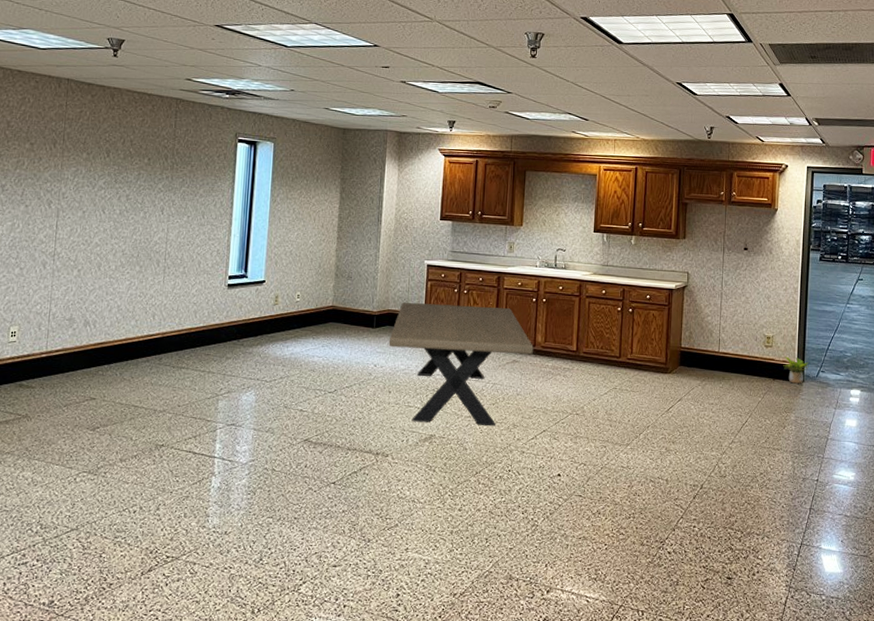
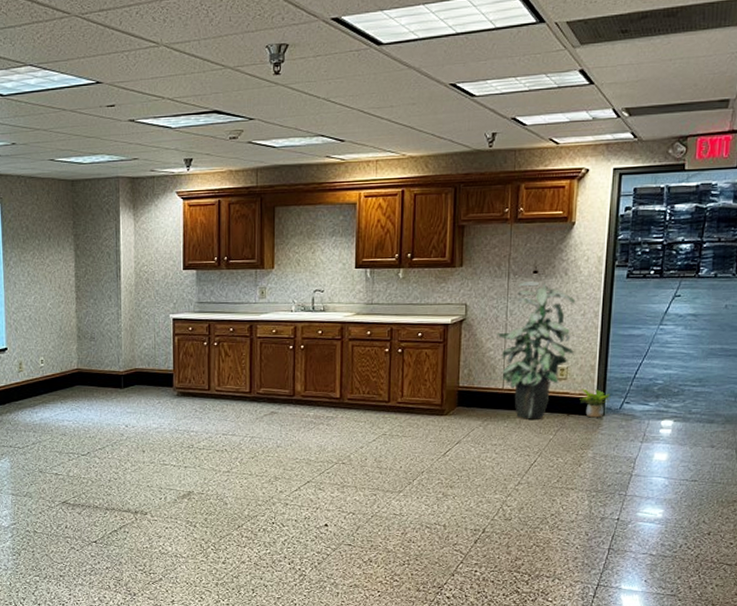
dining table: present [388,303,533,427] -> none [138,358,293,481]
indoor plant: none [713,257,779,382] -> present [495,281,575,419]

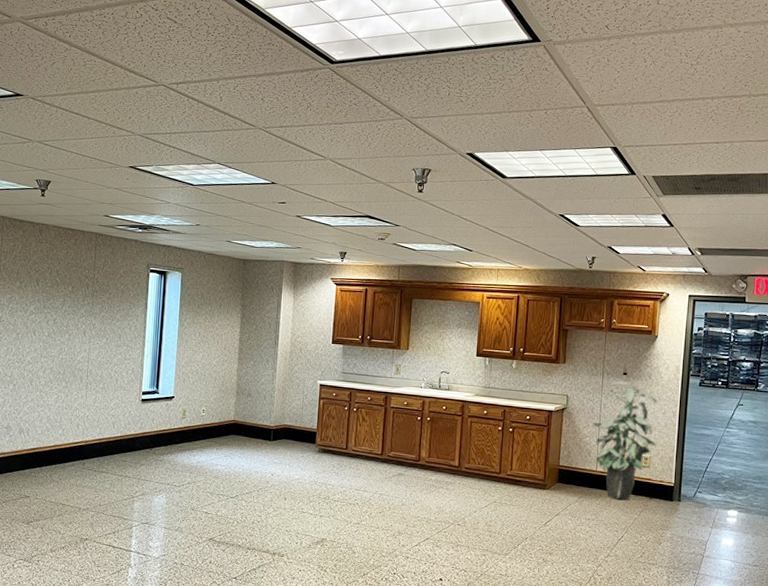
potted plant: present [580,388,611,418] -> none [660,476,686,503]

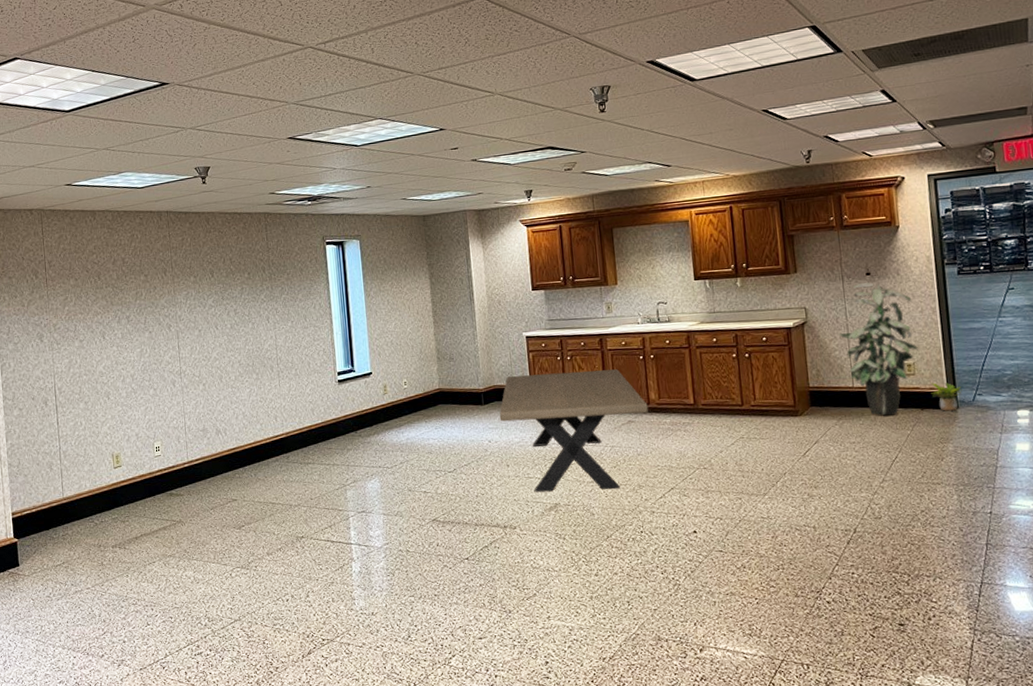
dining table: none [284,419,418,533] -> present [499,369,648,493]
potted plant: none [660,476,686,503] -> present [931,382,962,411]

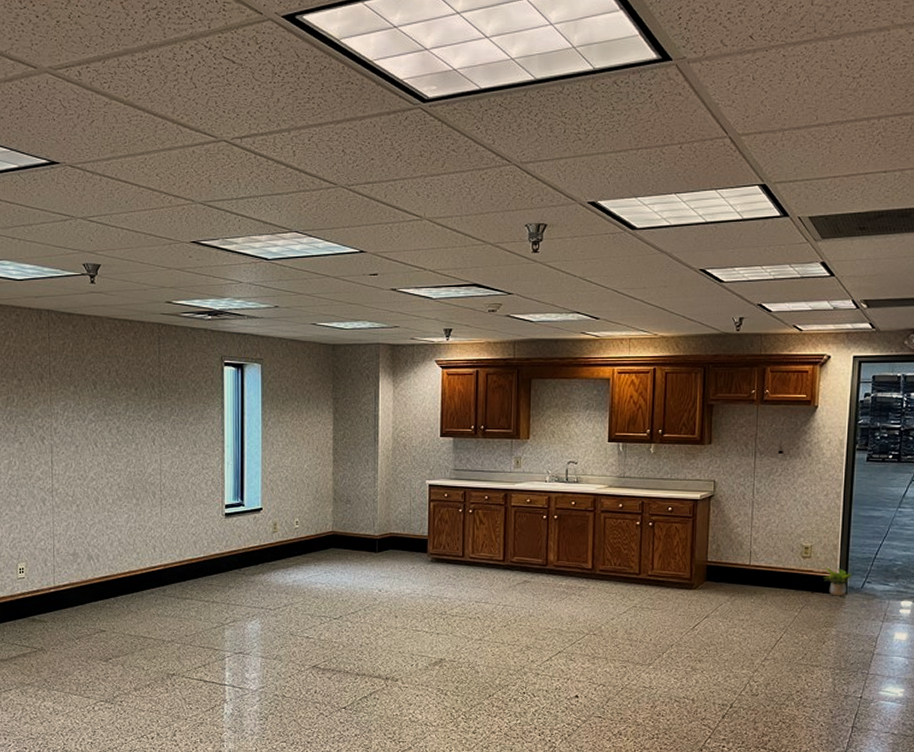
dining table: present [499,369,648,493] -> none [392,525,545,649]
indoor plant: present [838,283,919,416] -> none [743,461,819,596]

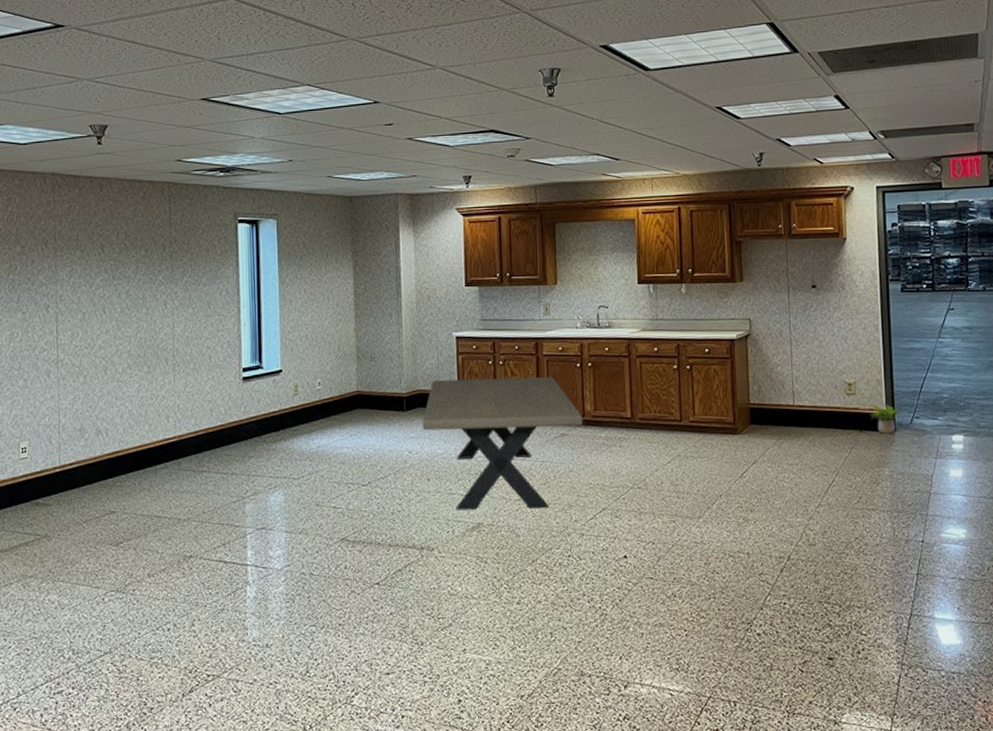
dining table: none [392,525,545,649] -> present [422,377,583,511]

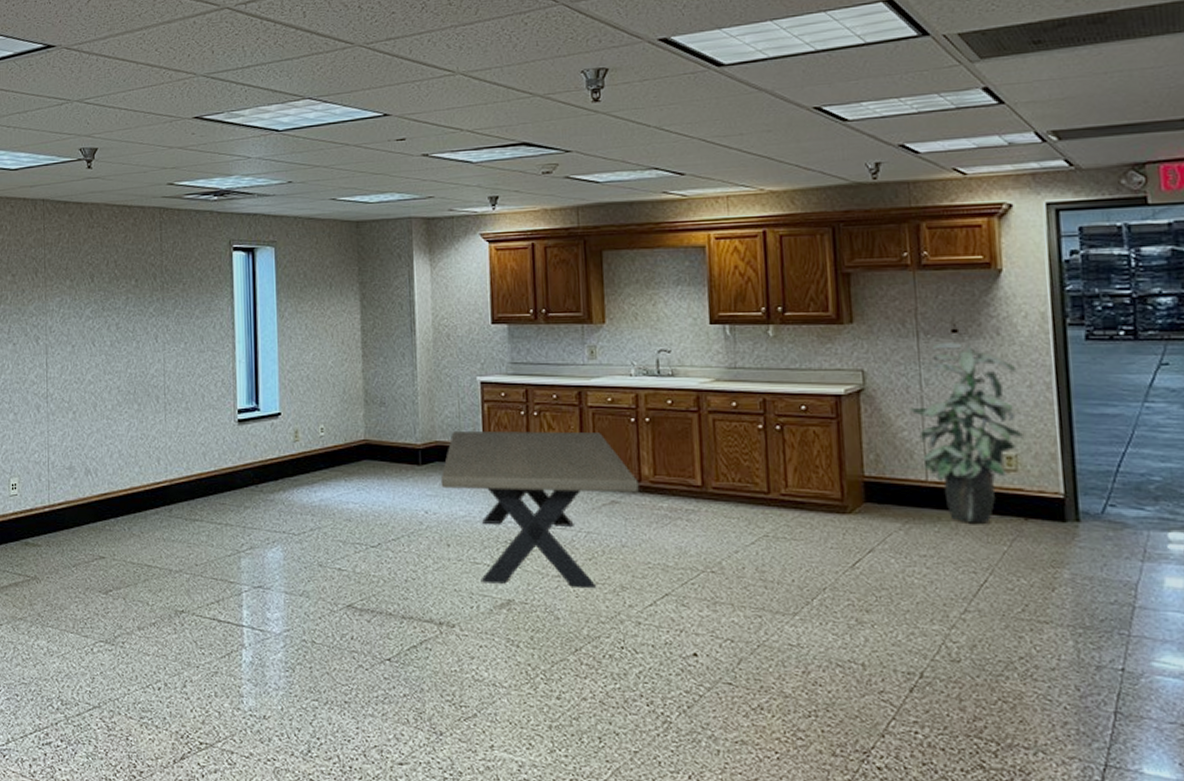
indoor plant: none [781,296,861,437] -> present [908,343,1025,524]
potted plant: present [870,403,900,434] -> none [1040,484,1086,525]

